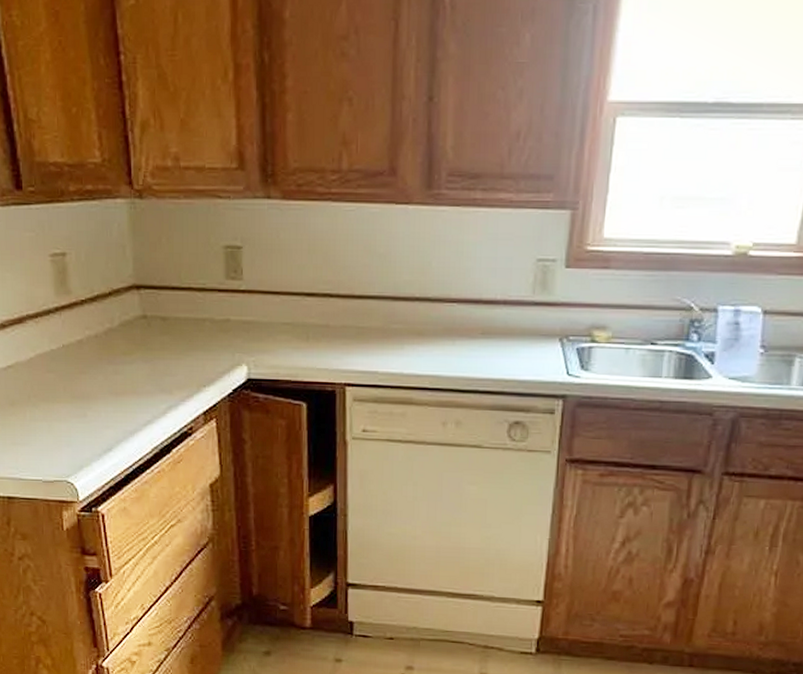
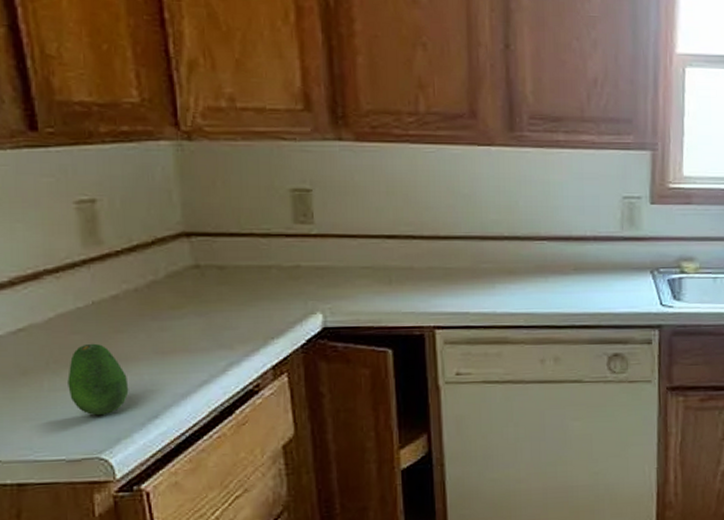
fruit: none [44,381,90,445] -> present [67,343,129,416]

